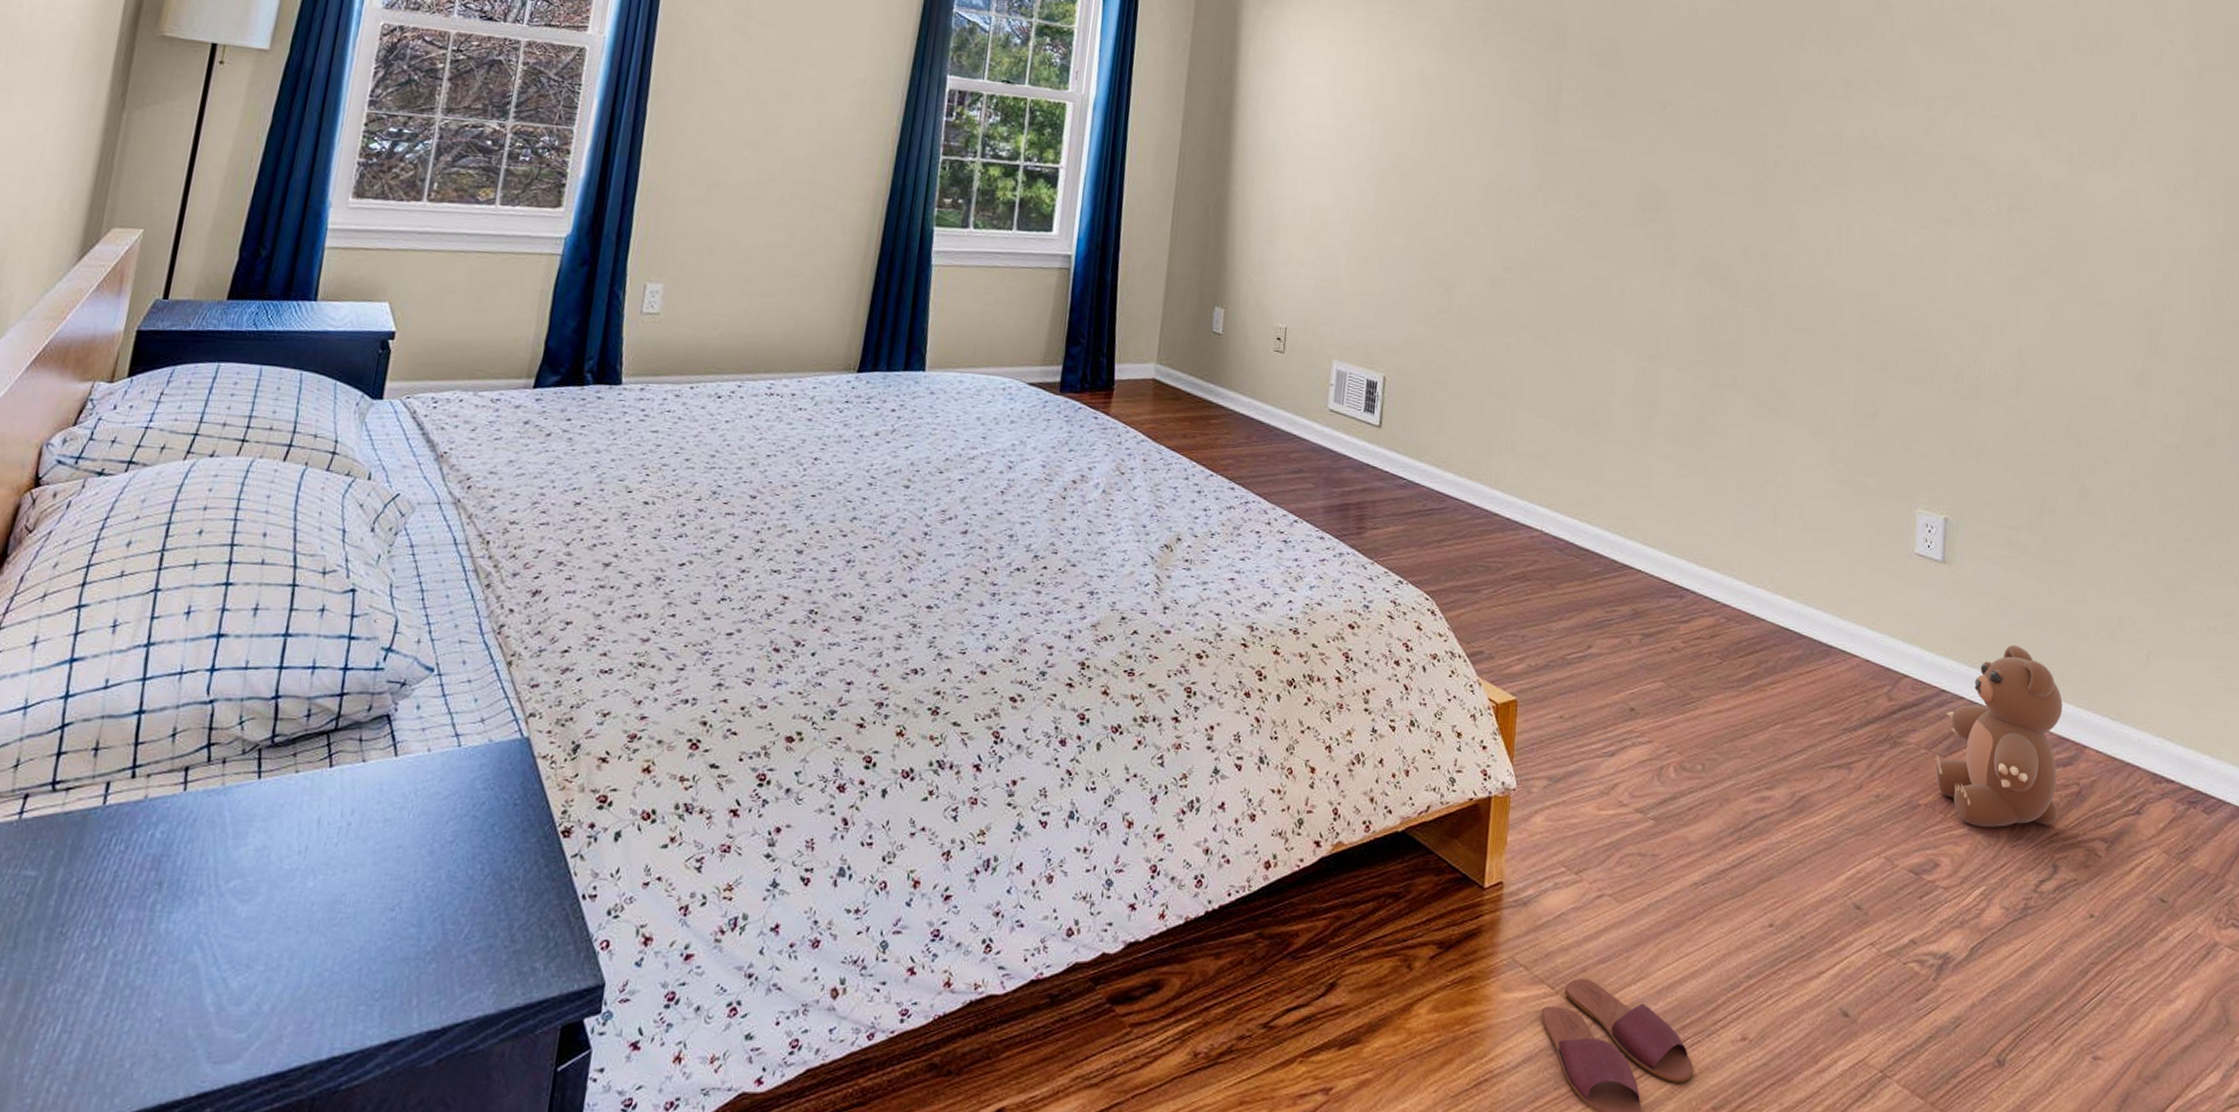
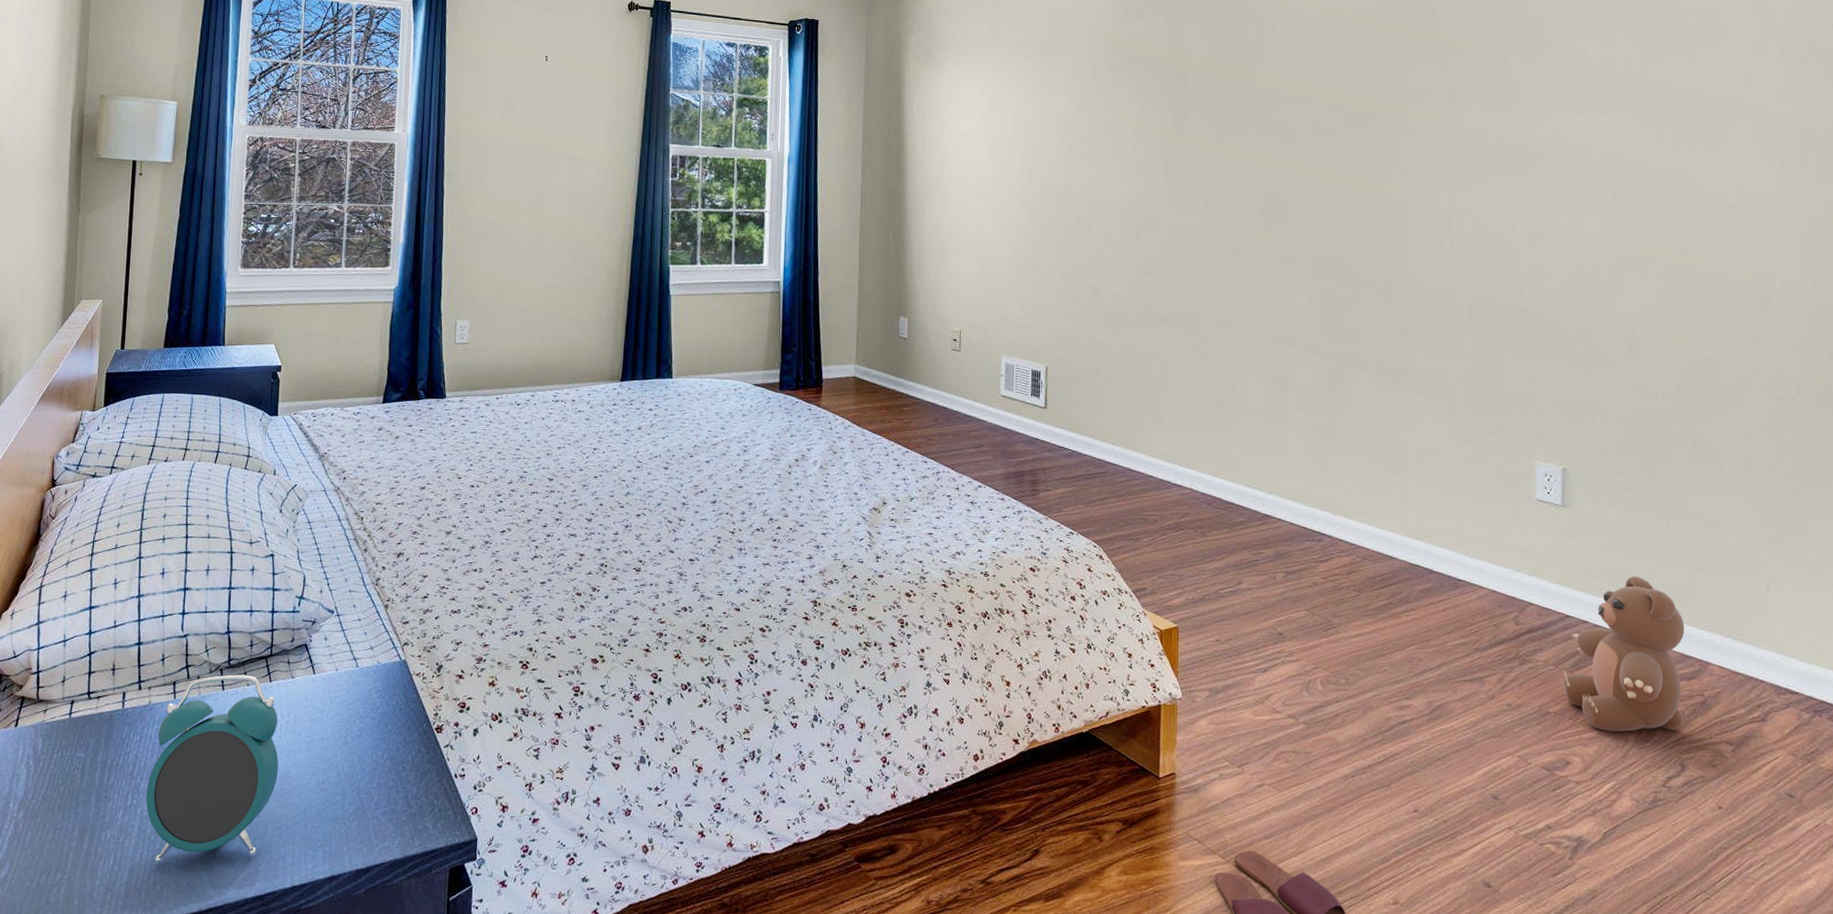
alarm clock: none [122,756,336,1030] -> present [145,674,279,864]

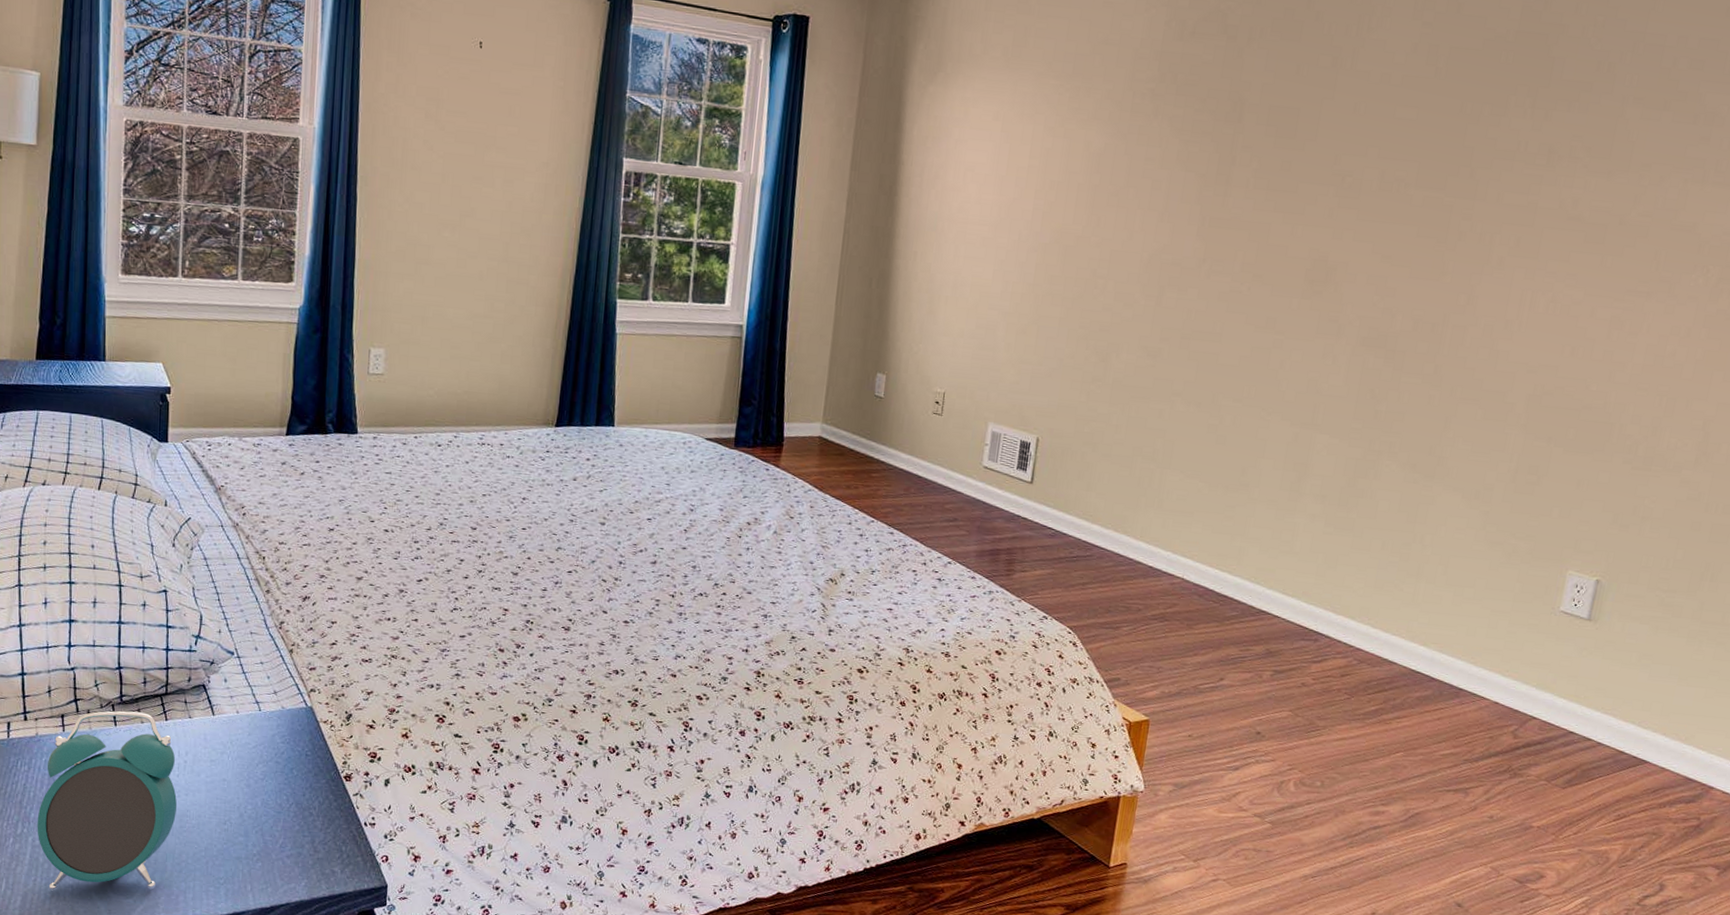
teddy bear: present [1563,576,1685,732] -> none [1552,696,1696,851]

